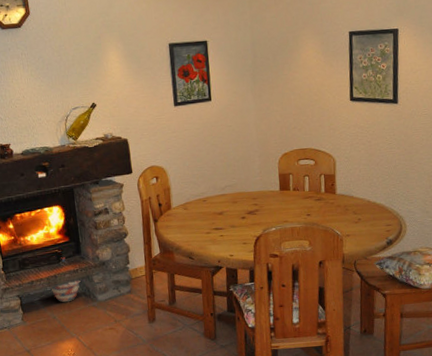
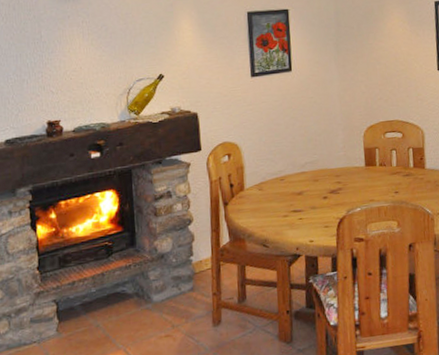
woven basket: present [50,257,81,303] -> none [95,250,133,306]

